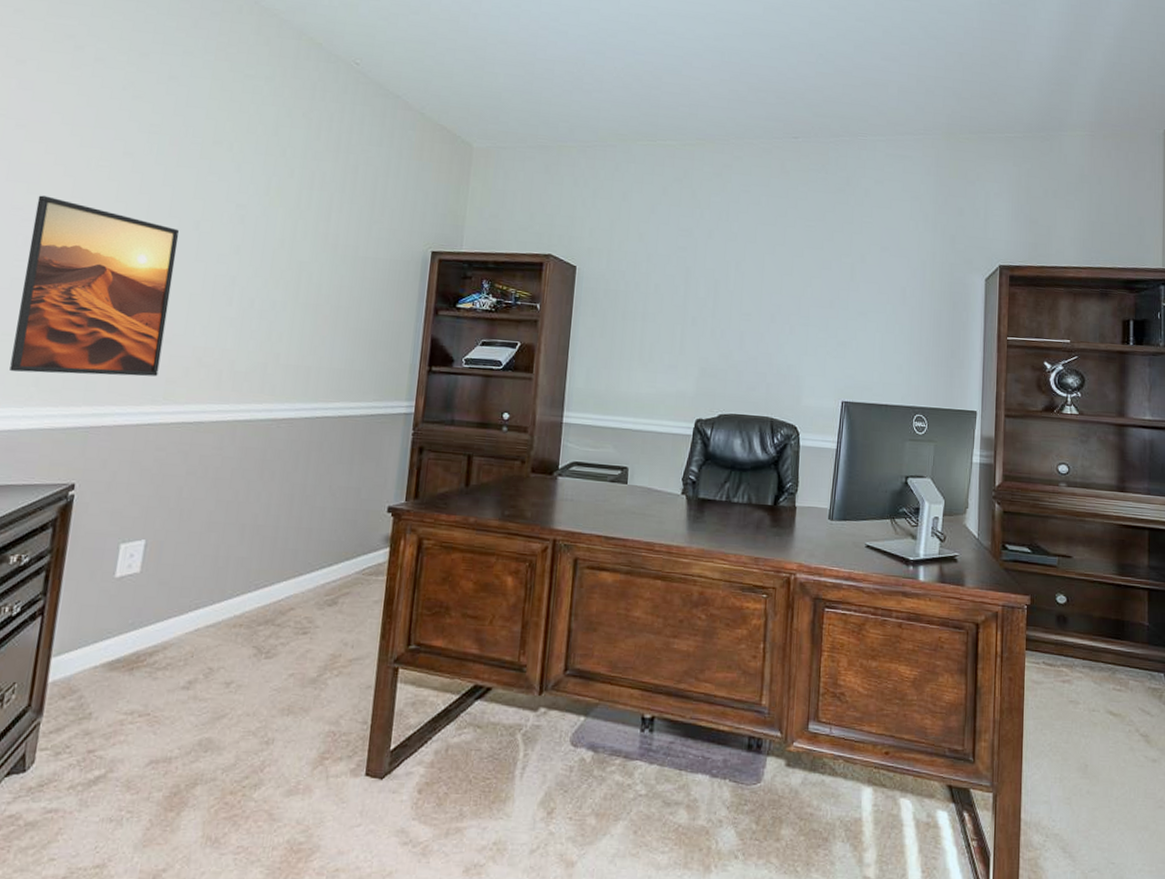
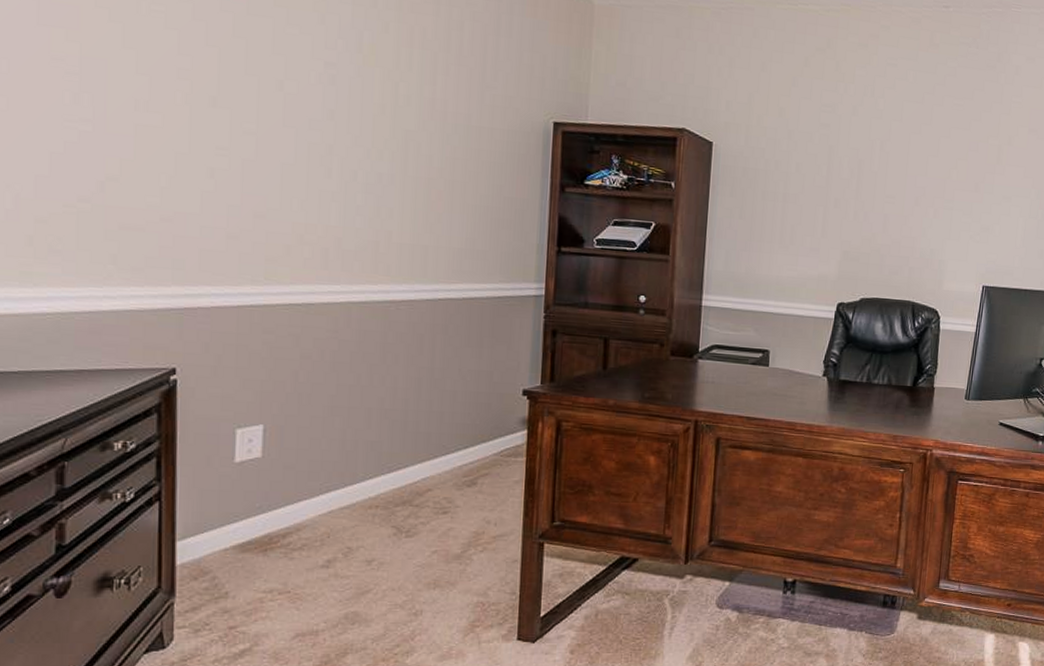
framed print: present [9,195,179,377] -> none [79,44,260,255]

